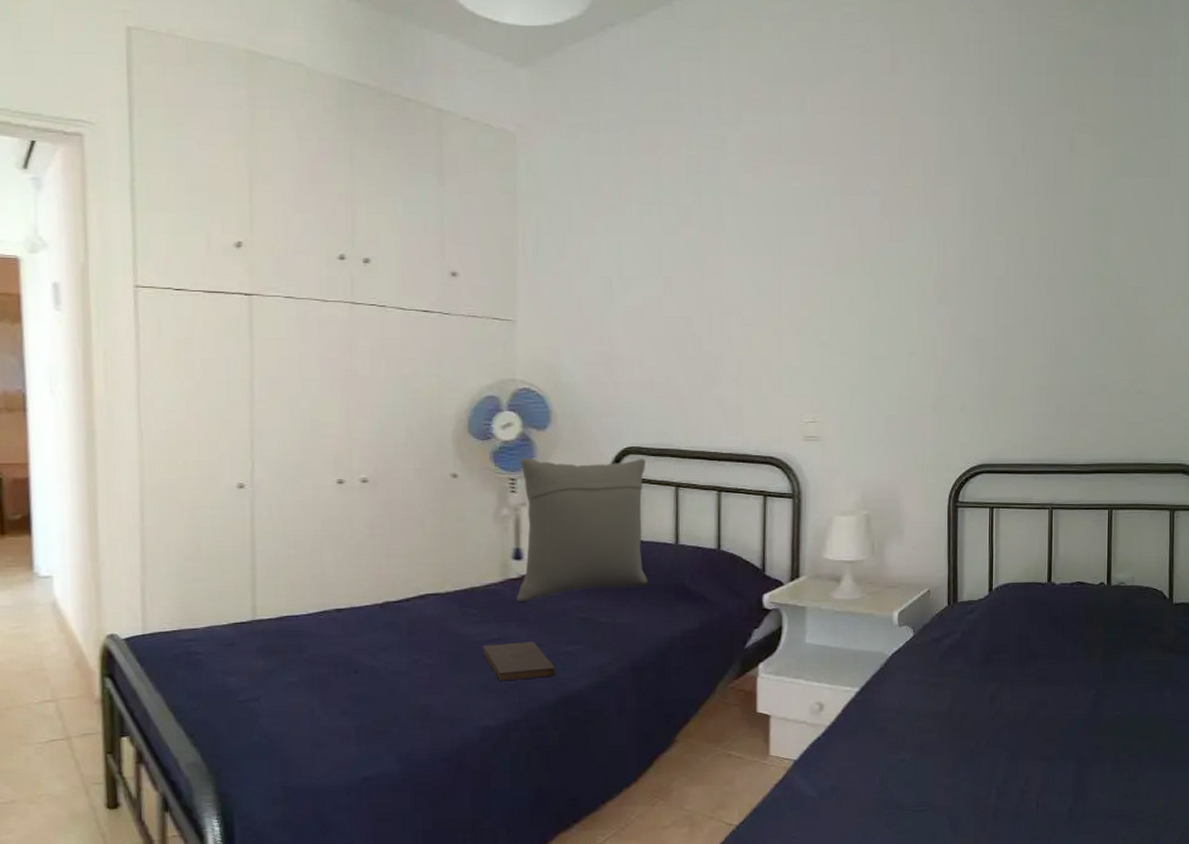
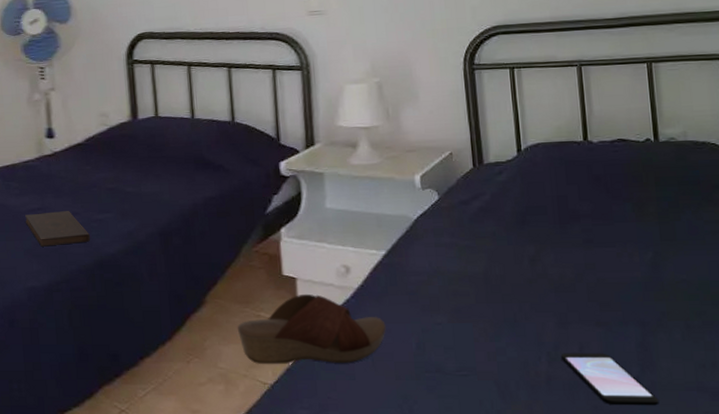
pillow: present [517,457,649,602] -> none [48,42,169,175]
sandal: none [706,731,853,806] -> present [237,293,386,365]
smartphone: none [1008,785,1087,835] -> present [560,353,660,406]

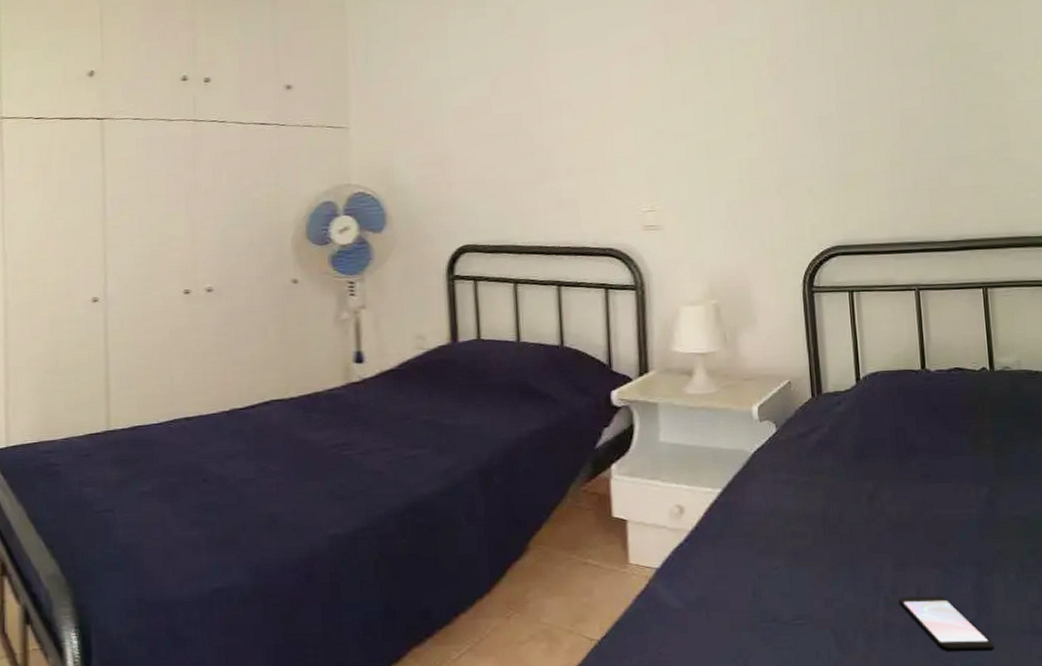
book: present [25,211,91,247] -> none [328,446,402,488]
sandal: present [237,293,386,365] -> none [562,537,721,619]

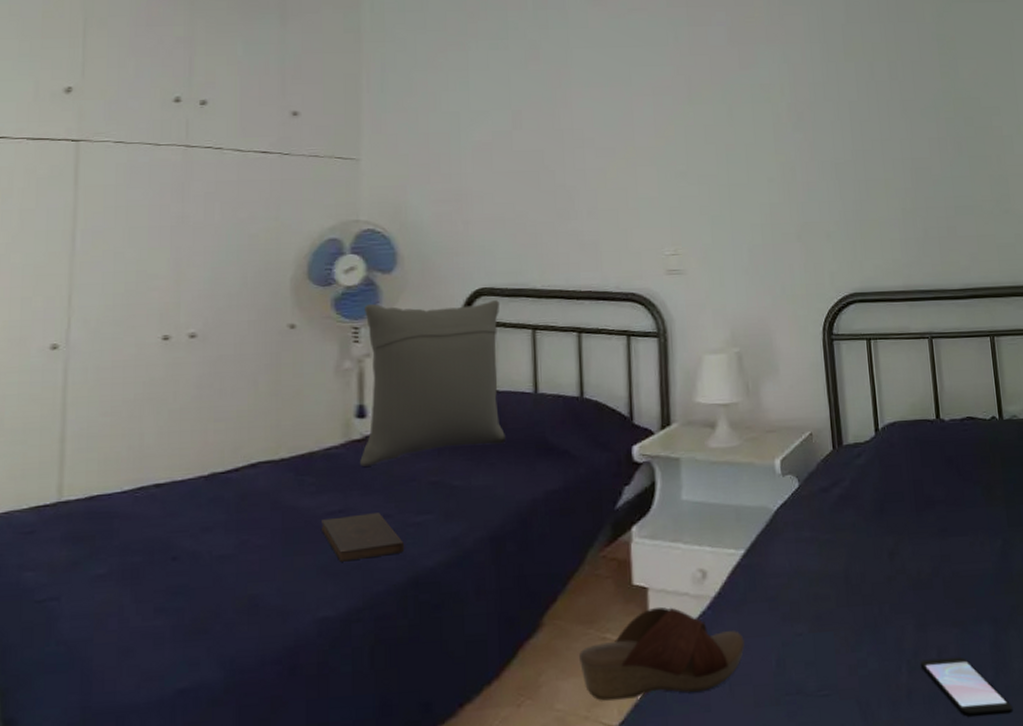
book: none [328,446,402,488] -> present [322,513,405,562]
pillow: none [359,256,492,406] -> present [360,300,507,467]
sandal: none [562,537,721,619] -> present [578,606,745,702]

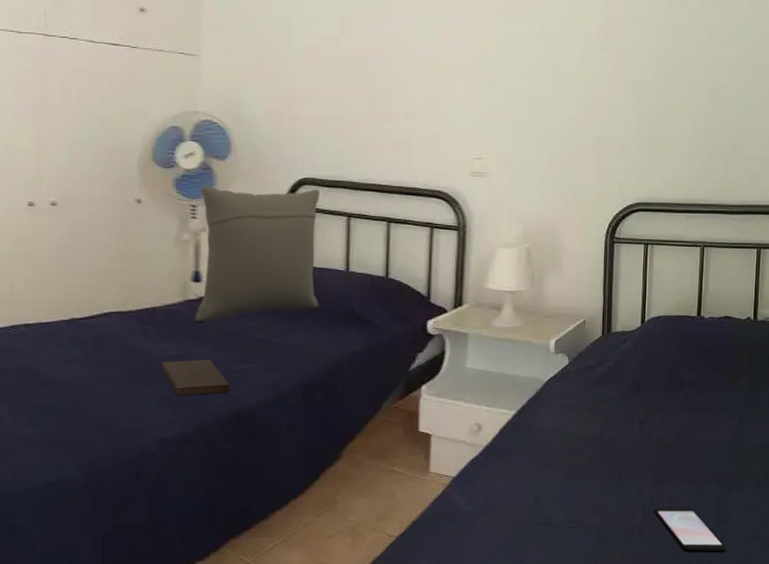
sandal: present [578,606,745,702] -> none [370,450,508,518]

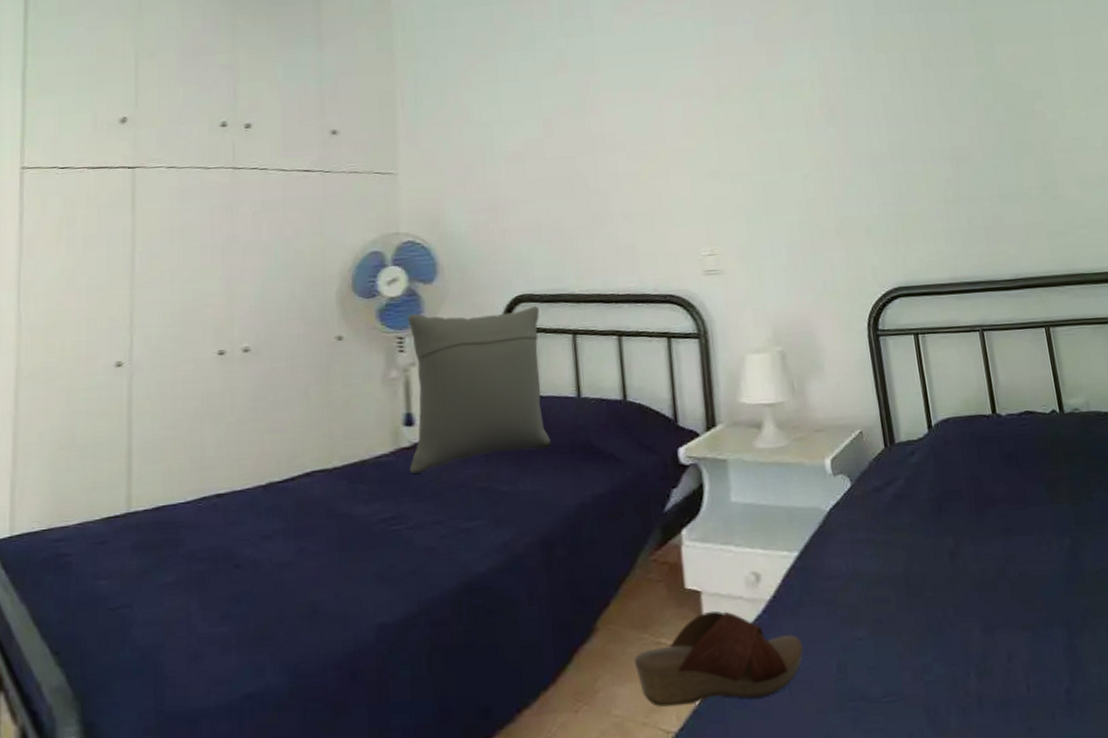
book: present [162,360,231,396] -> none [375,519,457,568]
sandal: none [370,450,508,518] -> present [634,610,803,708]
smartphone: present [653,507,727,553] -> none [989,661,1093,725]

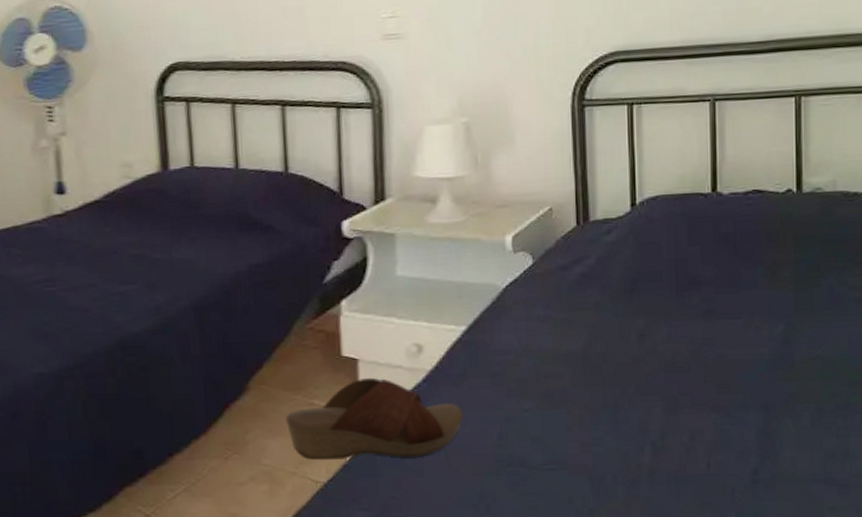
pillow: present [408,306,552,474] -> none [57,74,207,240]

